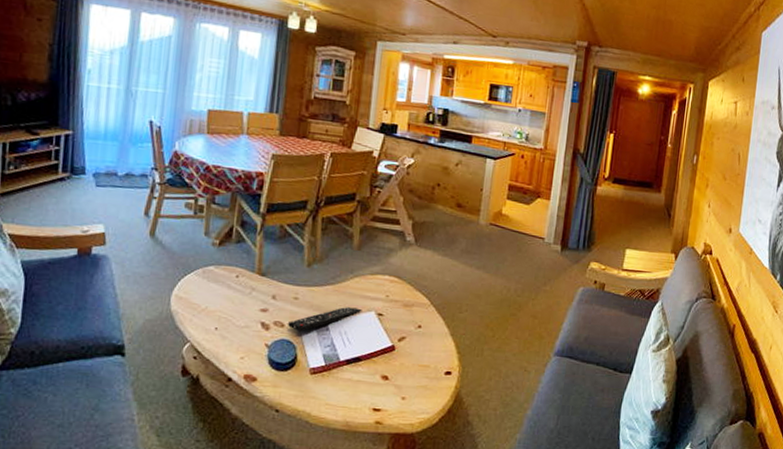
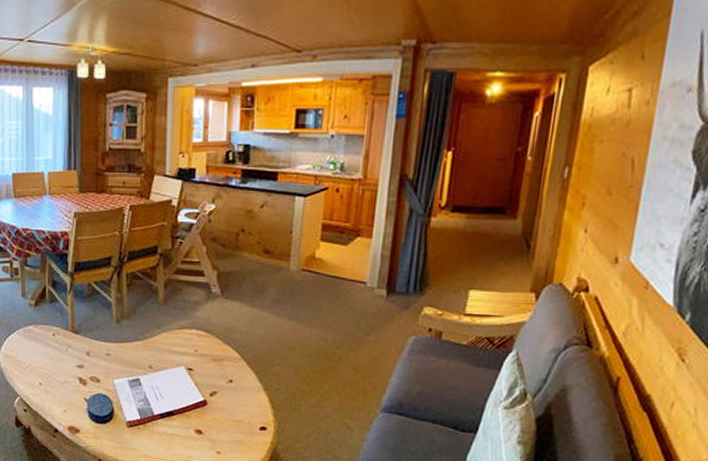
remote control: present [288,307,362,332] -> none [103,362,172,387]

